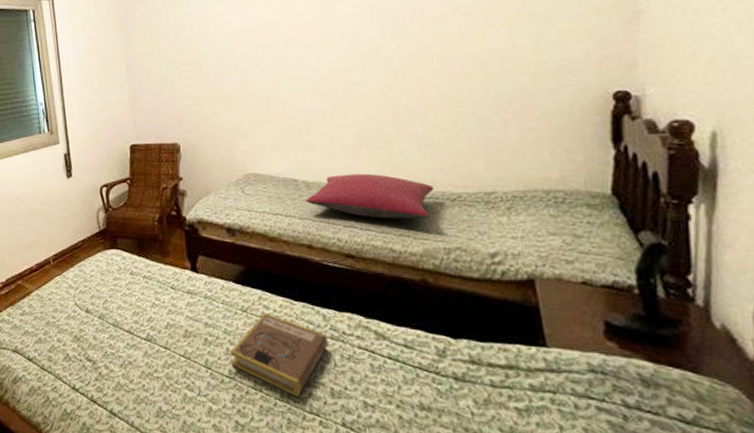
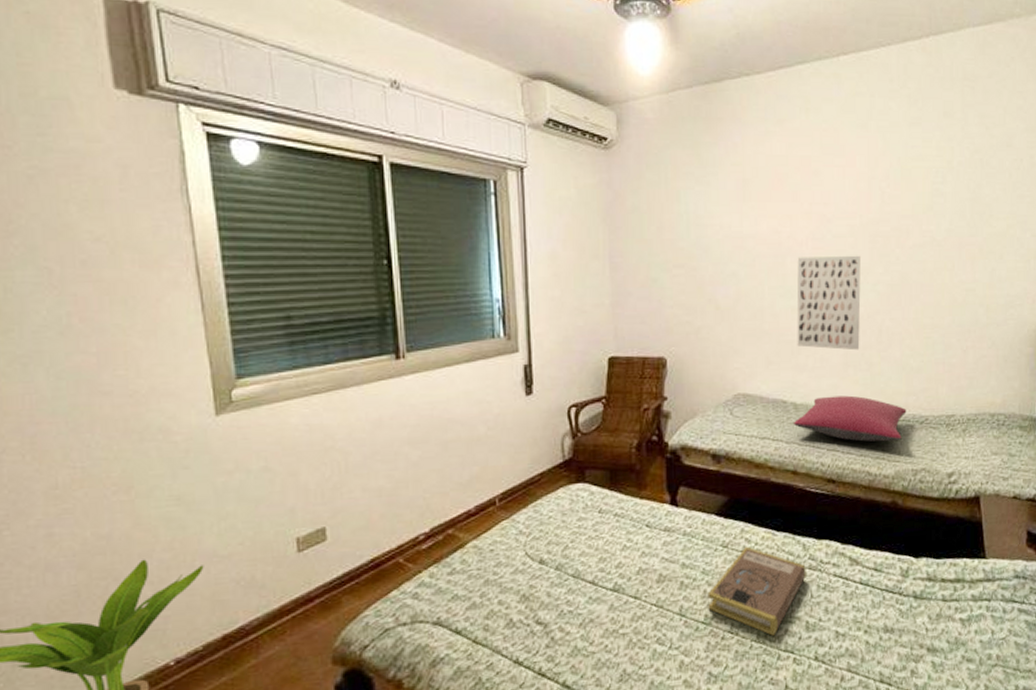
wall art: none [300,34,375,129] -> present [797,255,862,351]

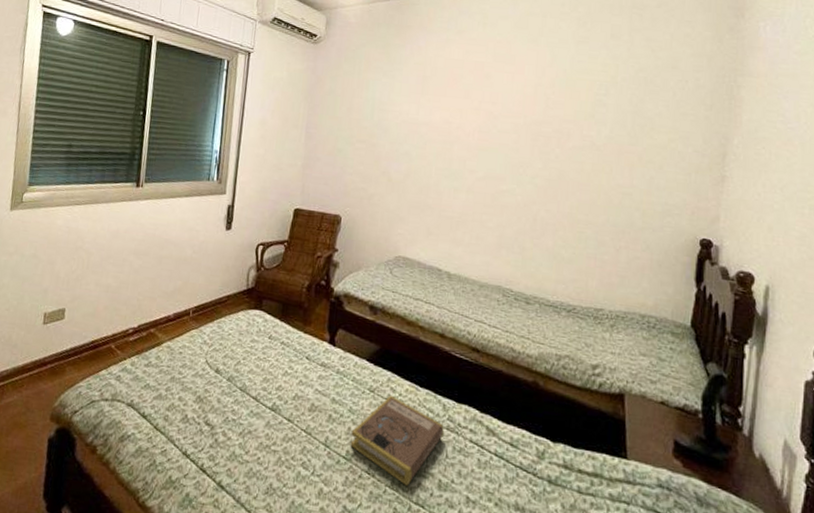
pillow: present [793,395,907,442] -> none [445,271,555,324]
wall art: present [797,255,862,351] -> none [456,145,523,234]

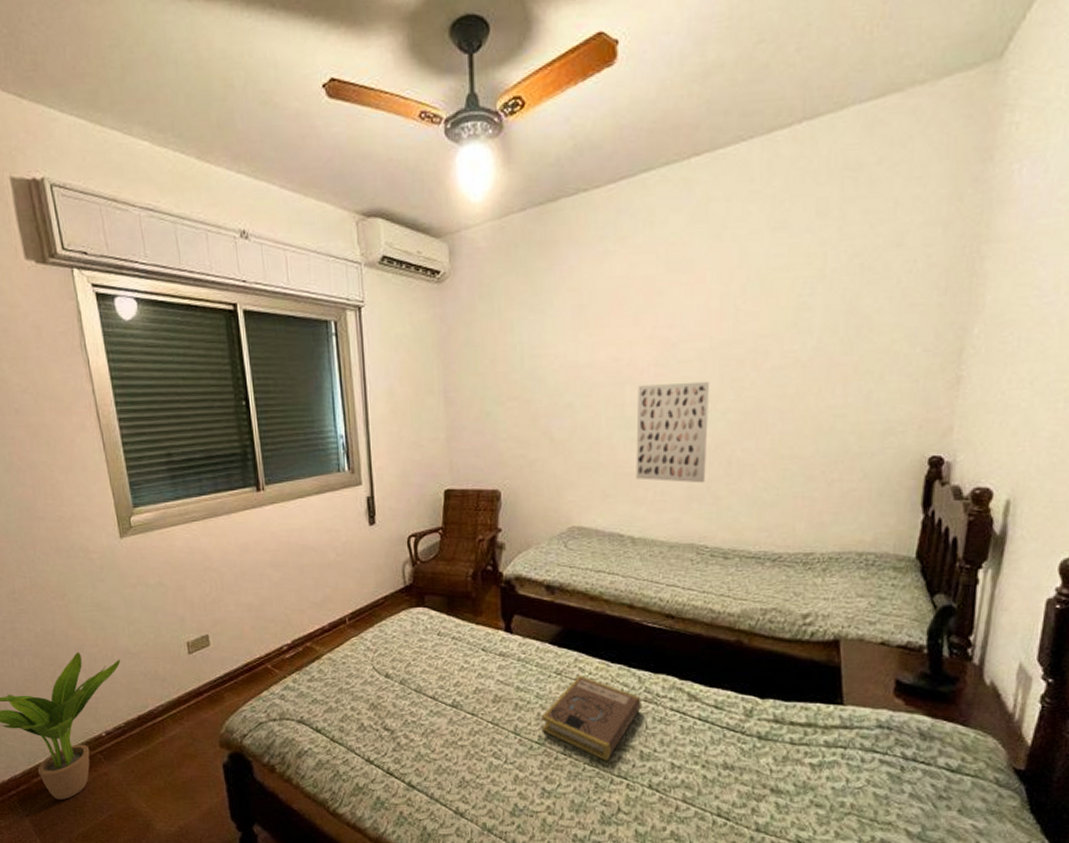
wall art: none [456,145,523,234] -> present [636,381,710,484]

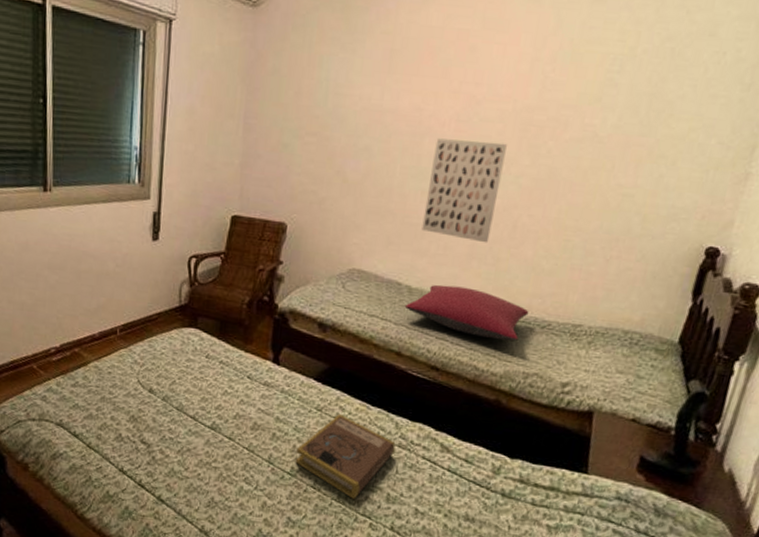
pillow: none [630,530,757,579] -> present [404,284,529,341]

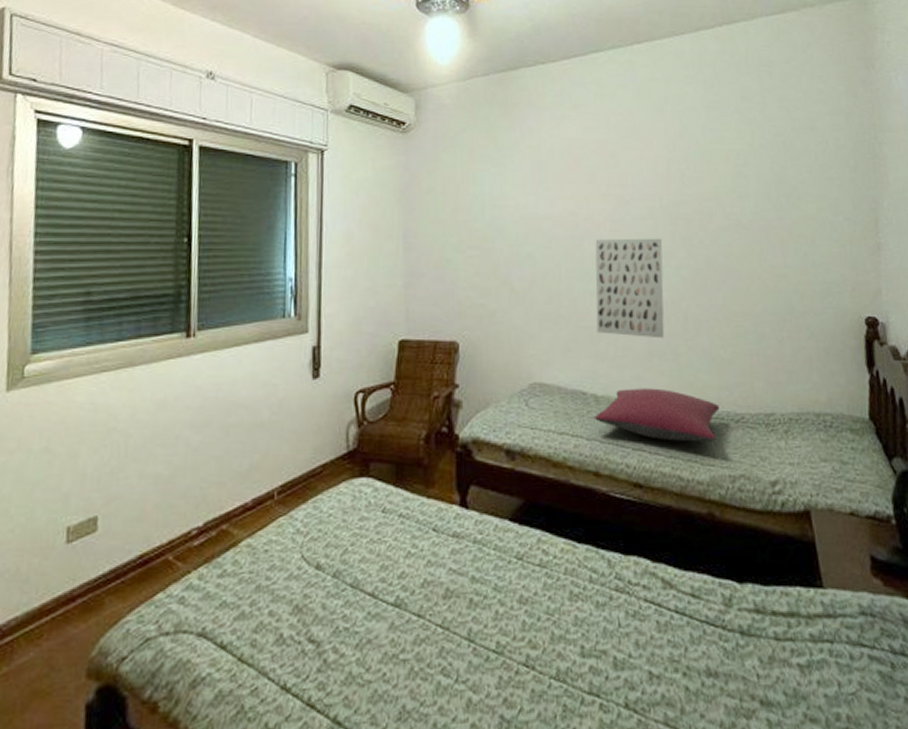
book: present [295,413,396,499] -> none [500,559,612,673]

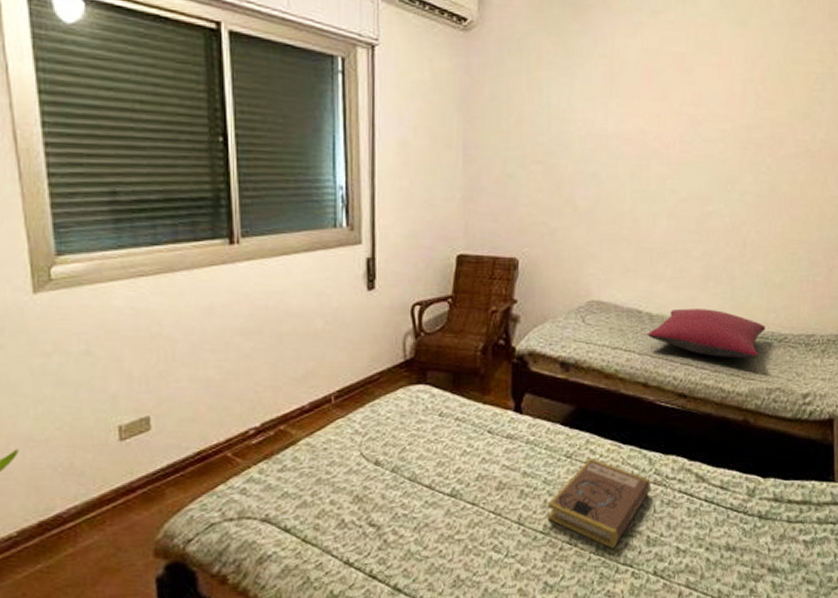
book: none [500,559,612,673] -> present [547,457,651,549]
wall art: present [595,238,665,339] -> none [657,160,731,262]

